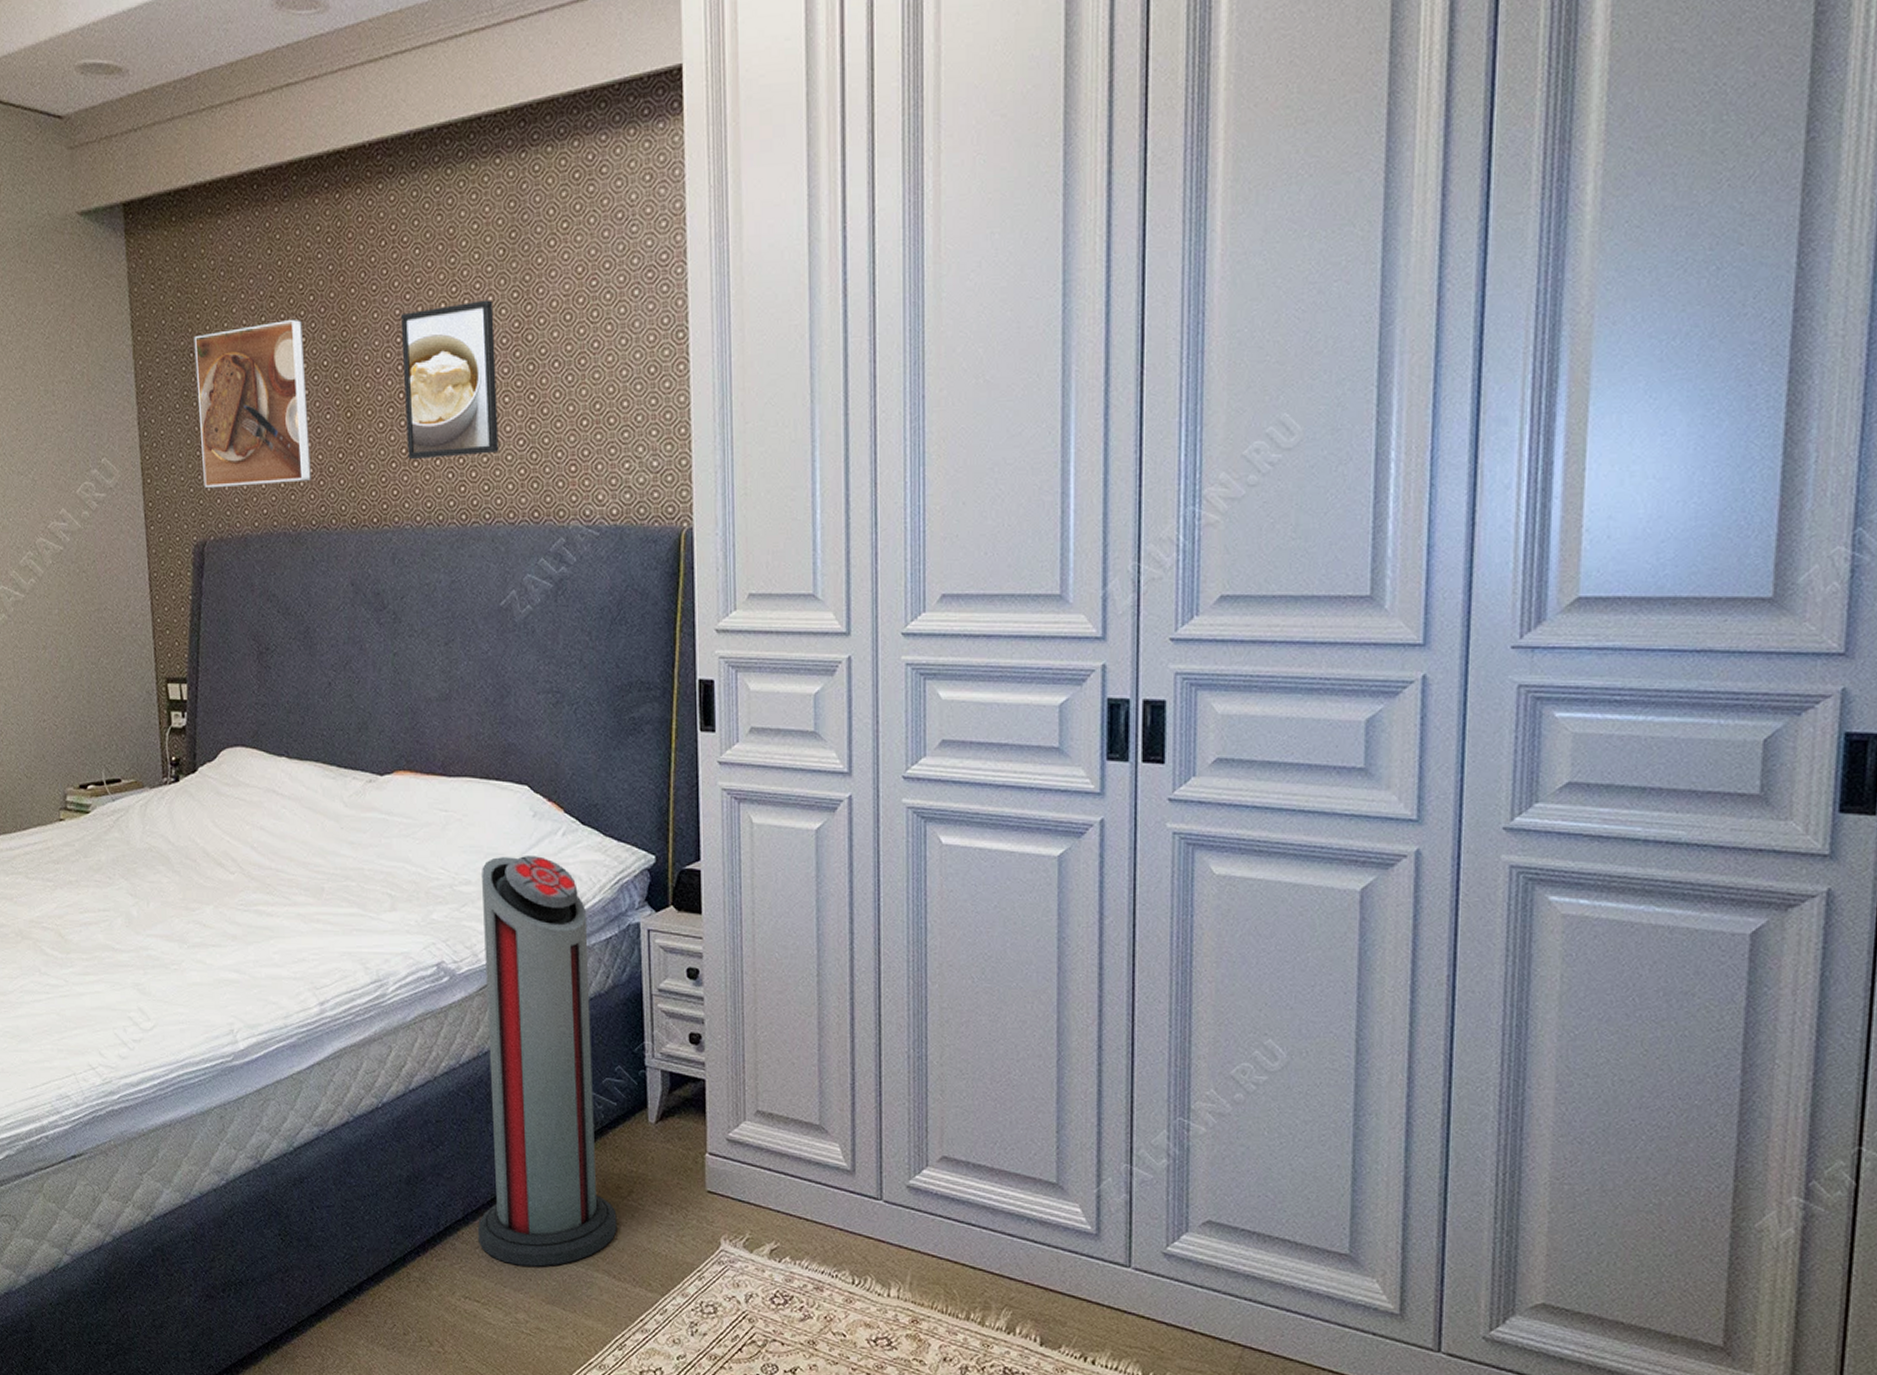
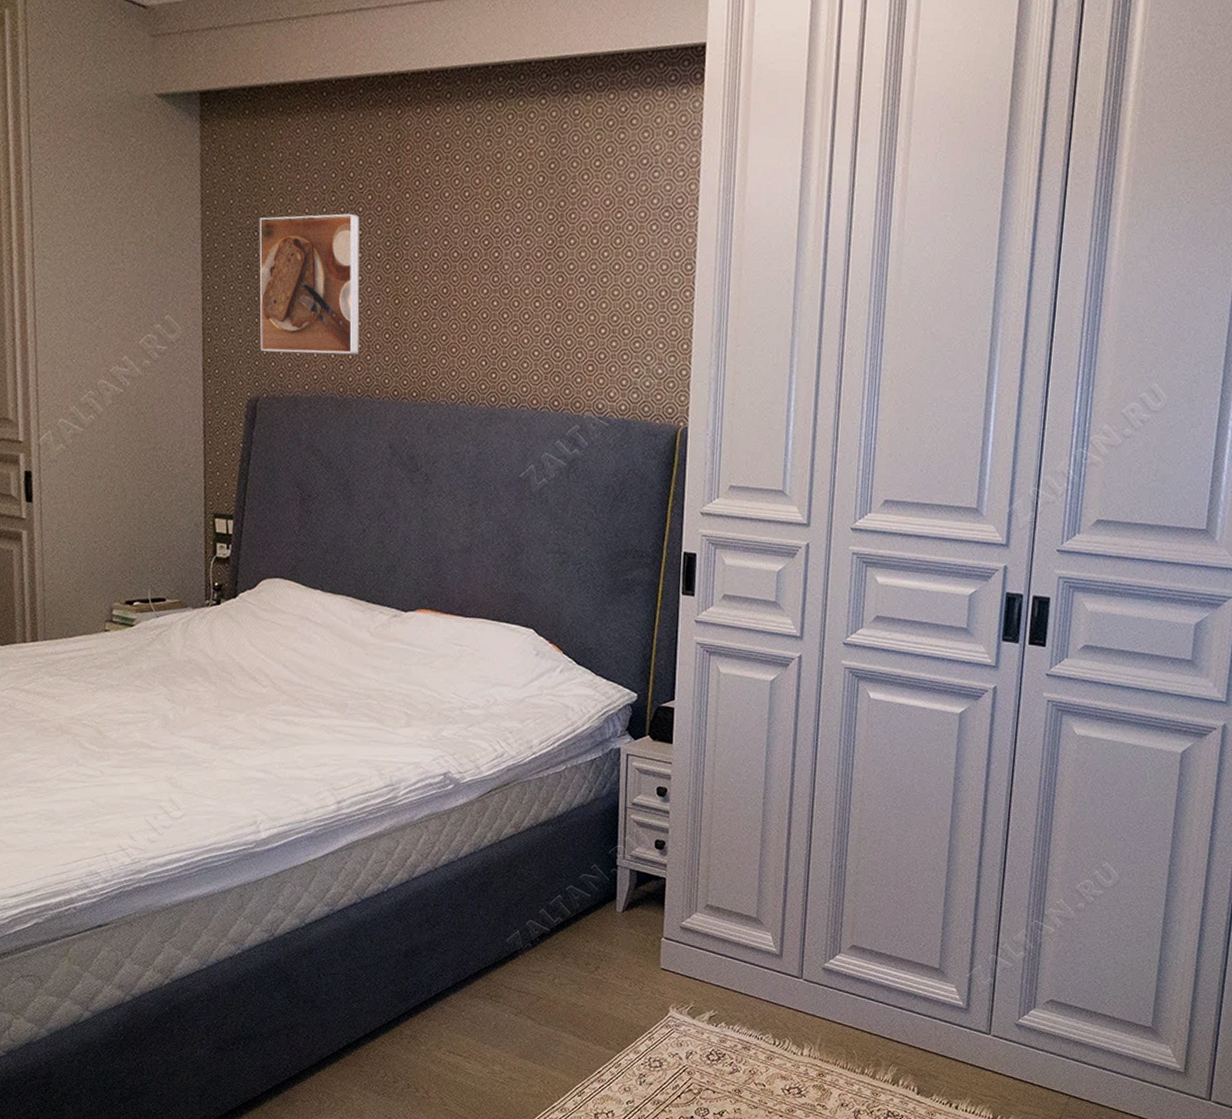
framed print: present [400,300,499,460] -> none [447,217,531,349]
air purifier: present [478,856,617,1267] -> none [465,687,584,1028]

